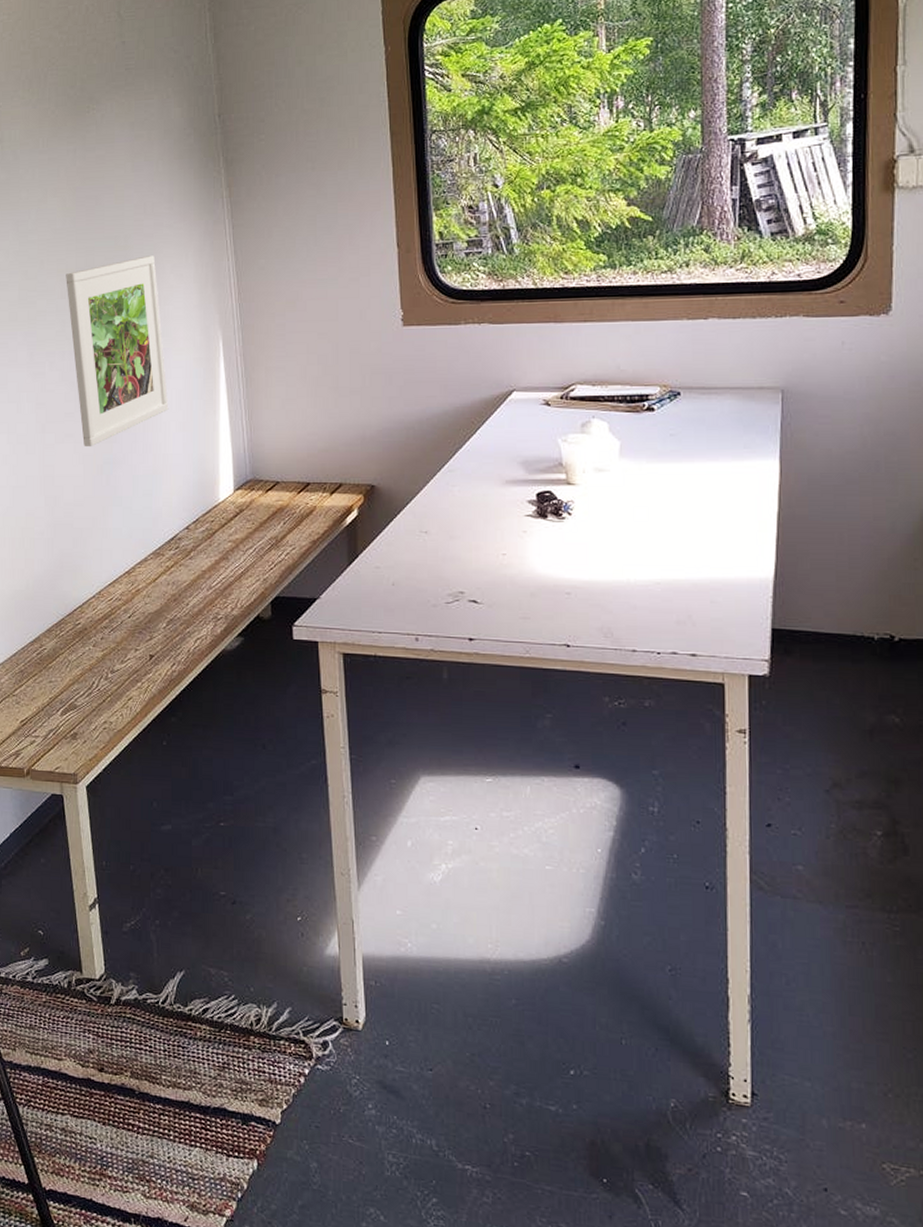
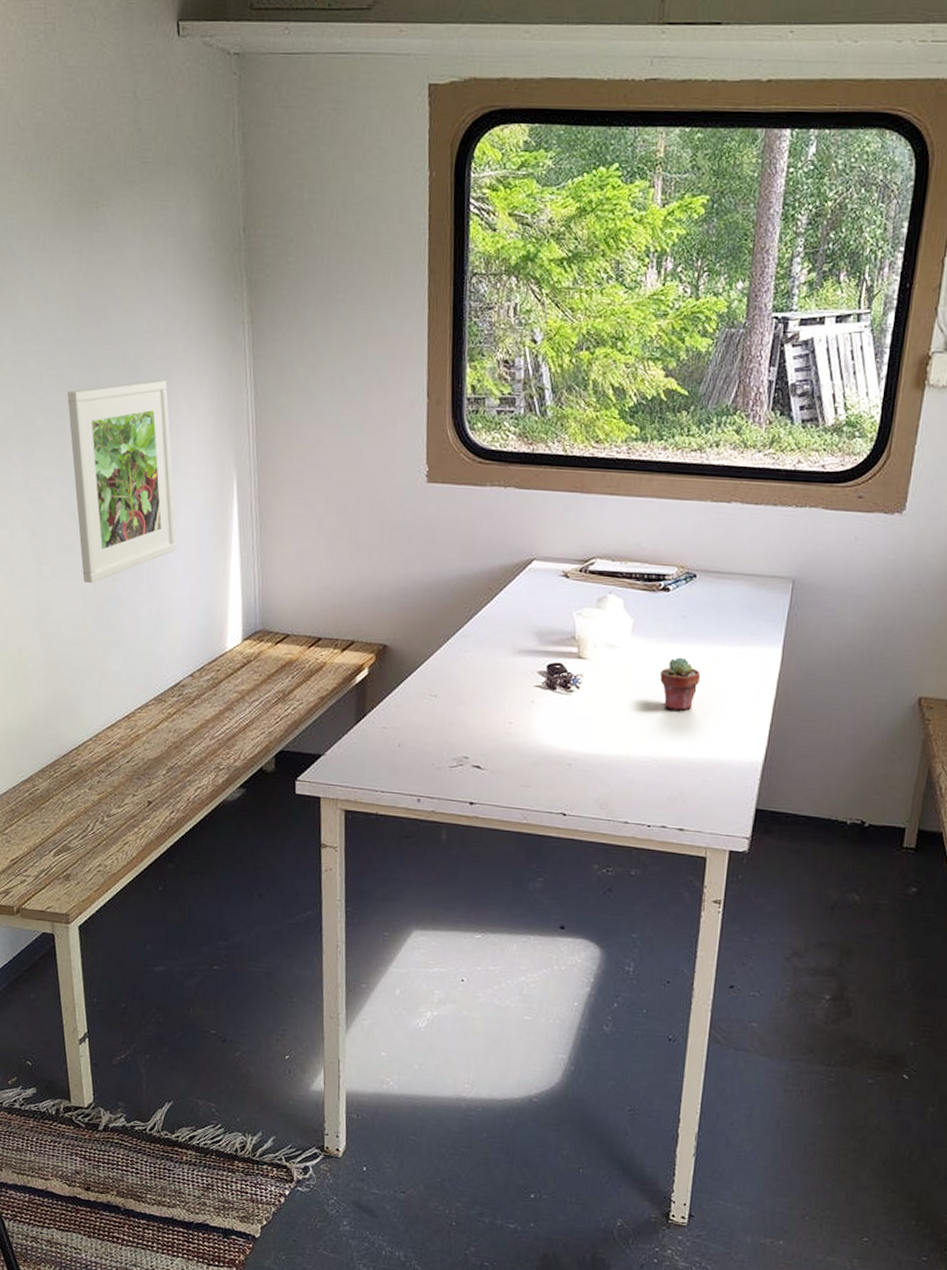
potted succulent: none [654,476,697,530] -> present [660,657,701,711]

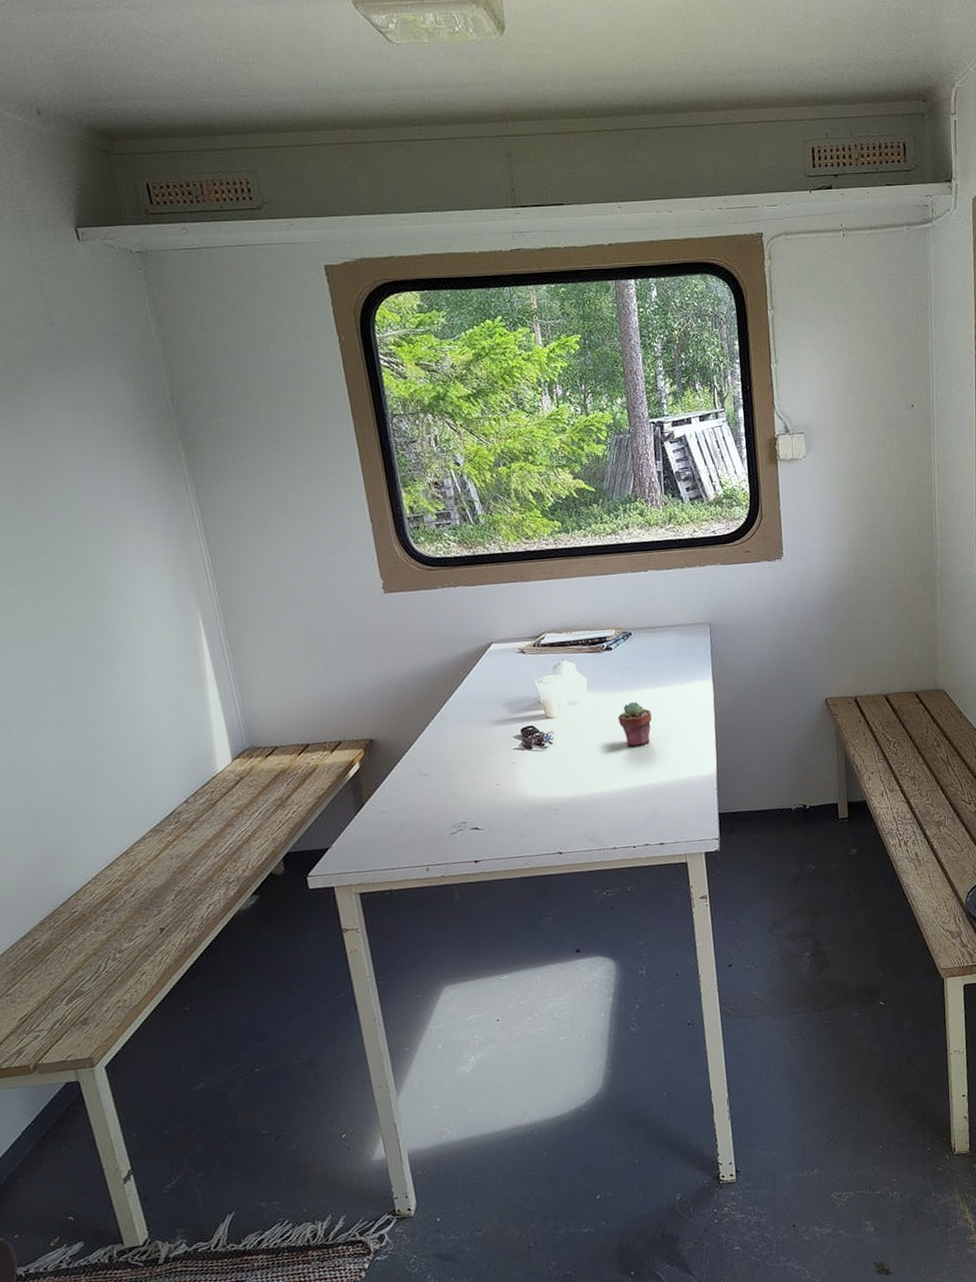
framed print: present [67,380,177,584] -> none [13,539,152,736]

